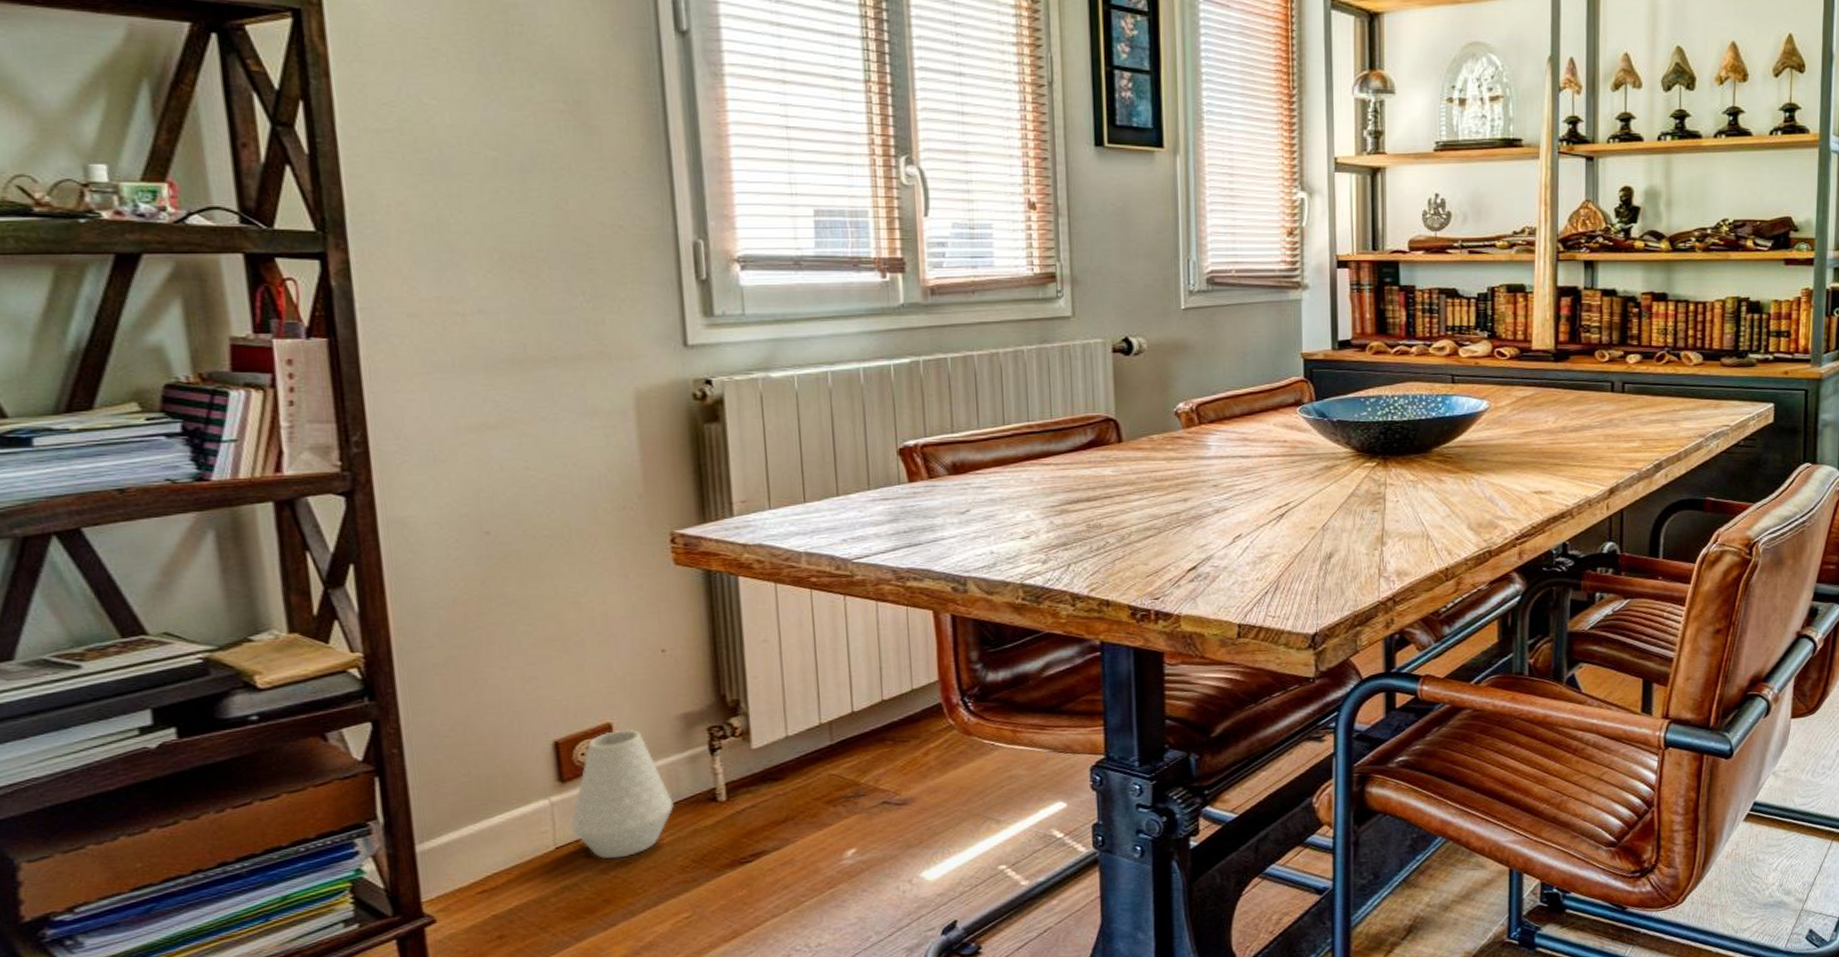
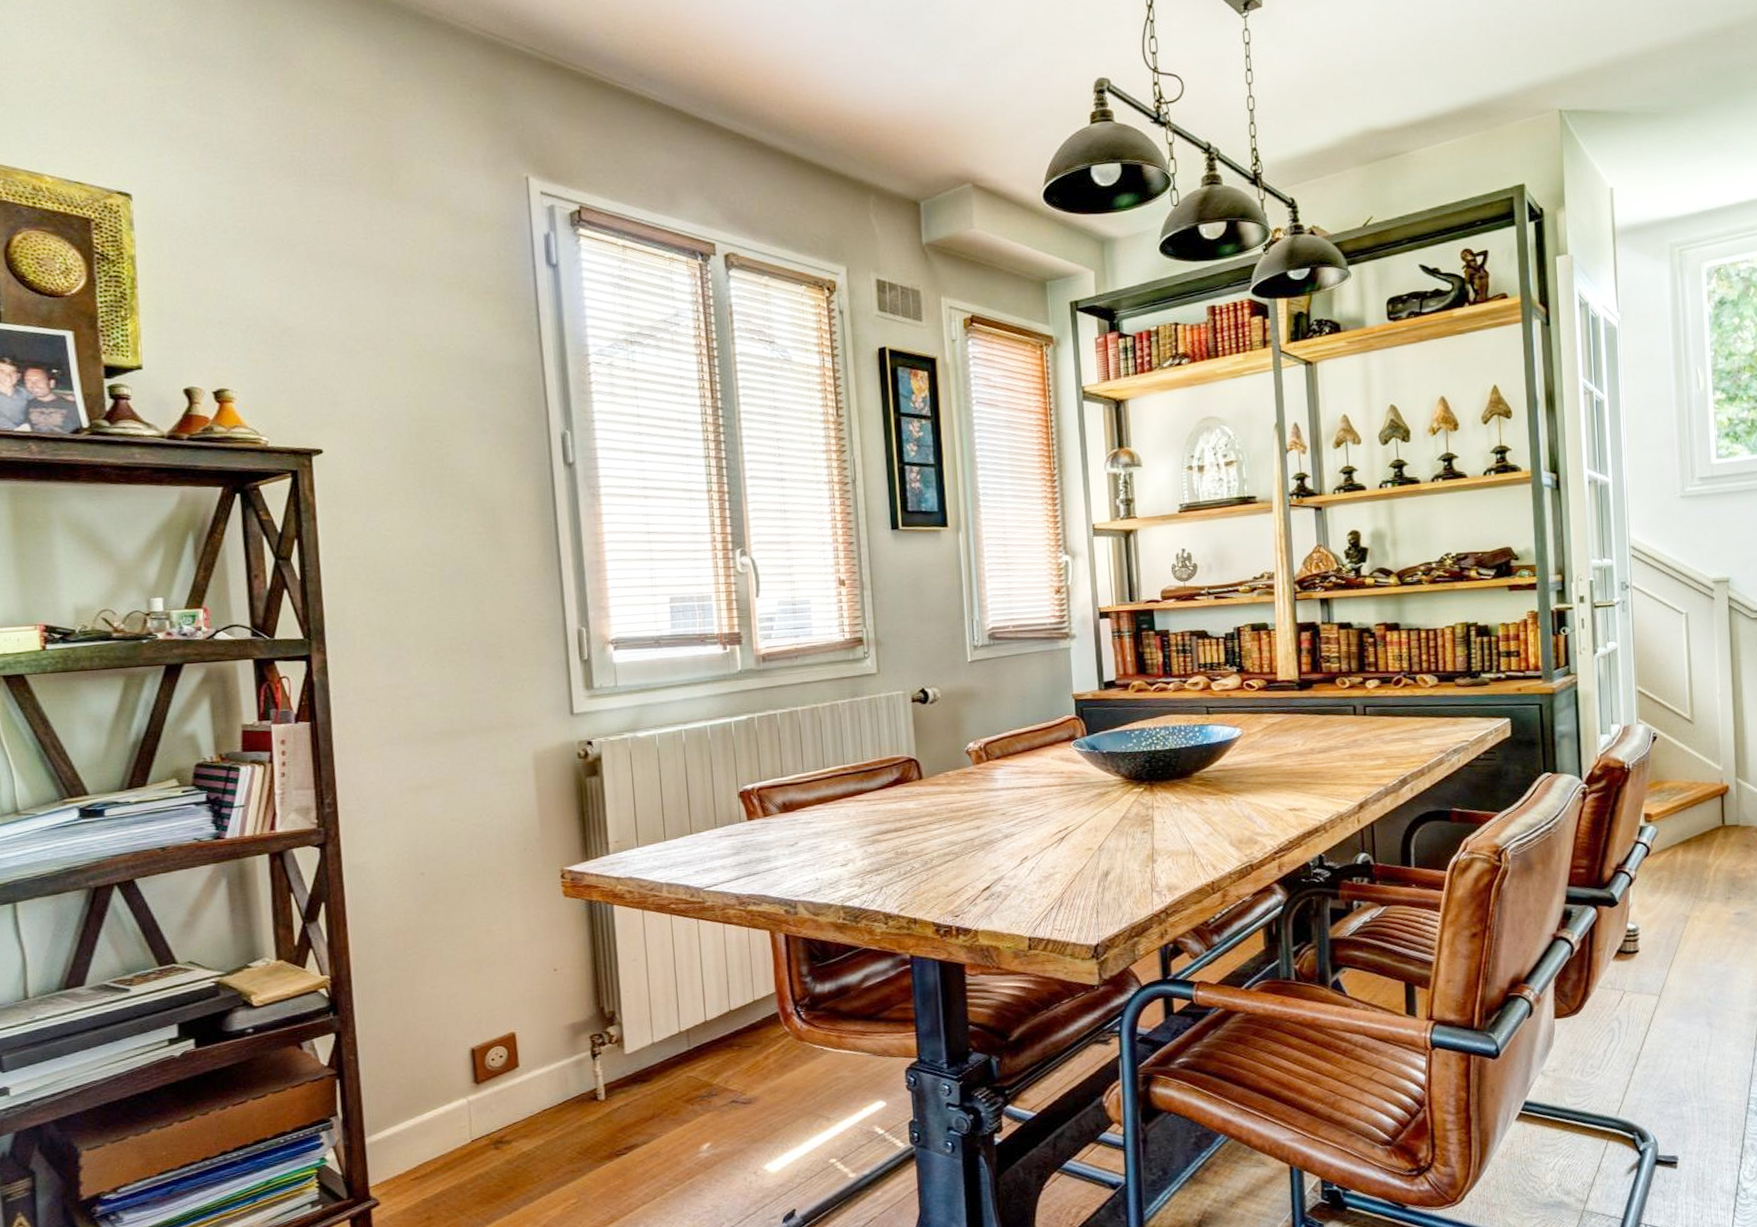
vase: present [570,728,674,859] -> none [483,1037,564,1151]

